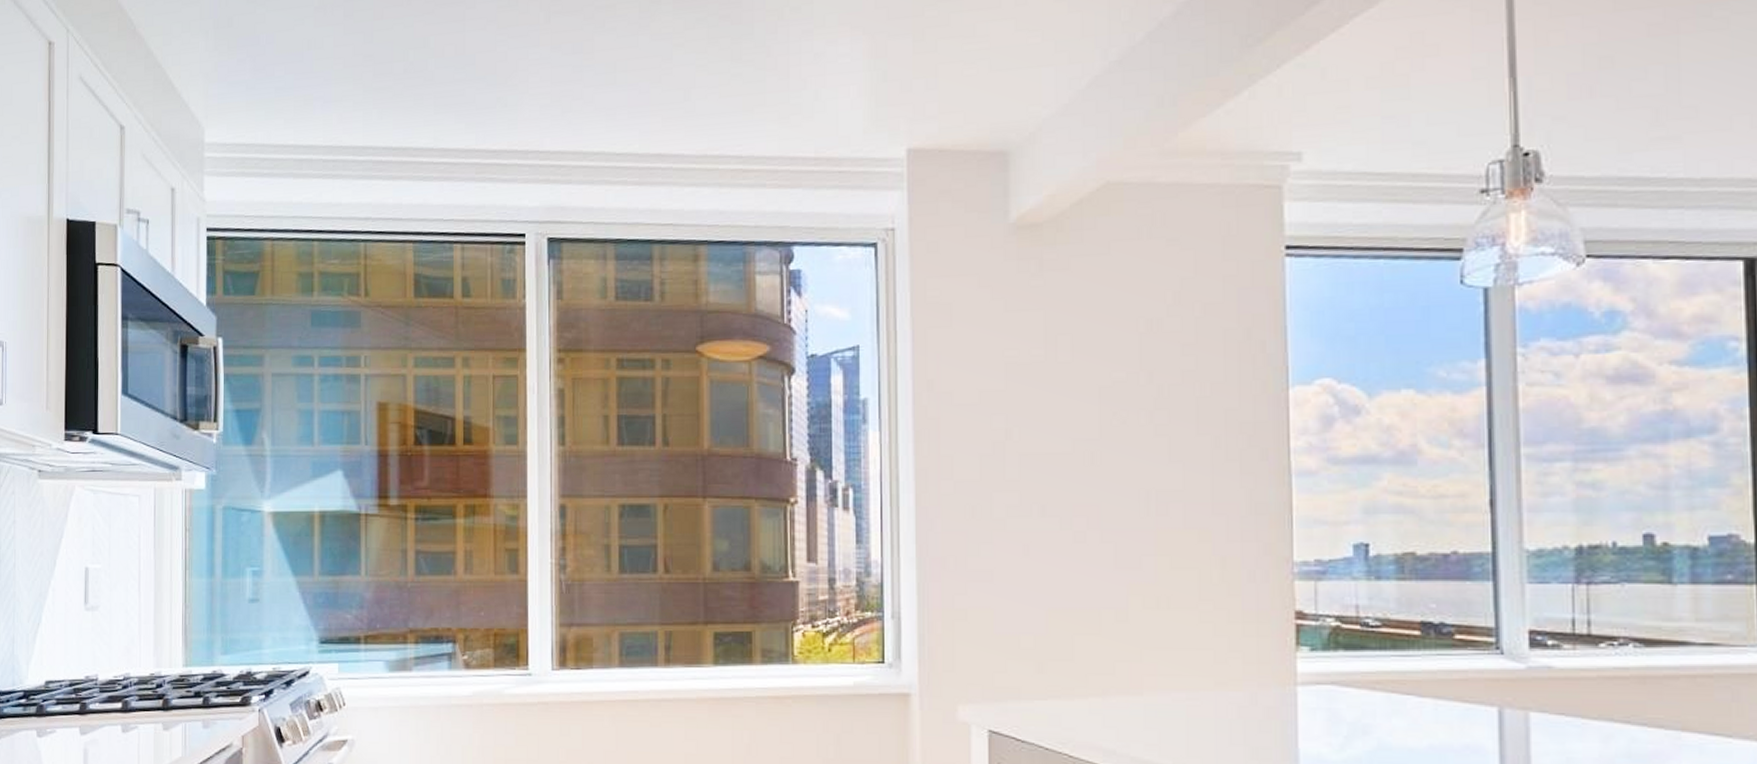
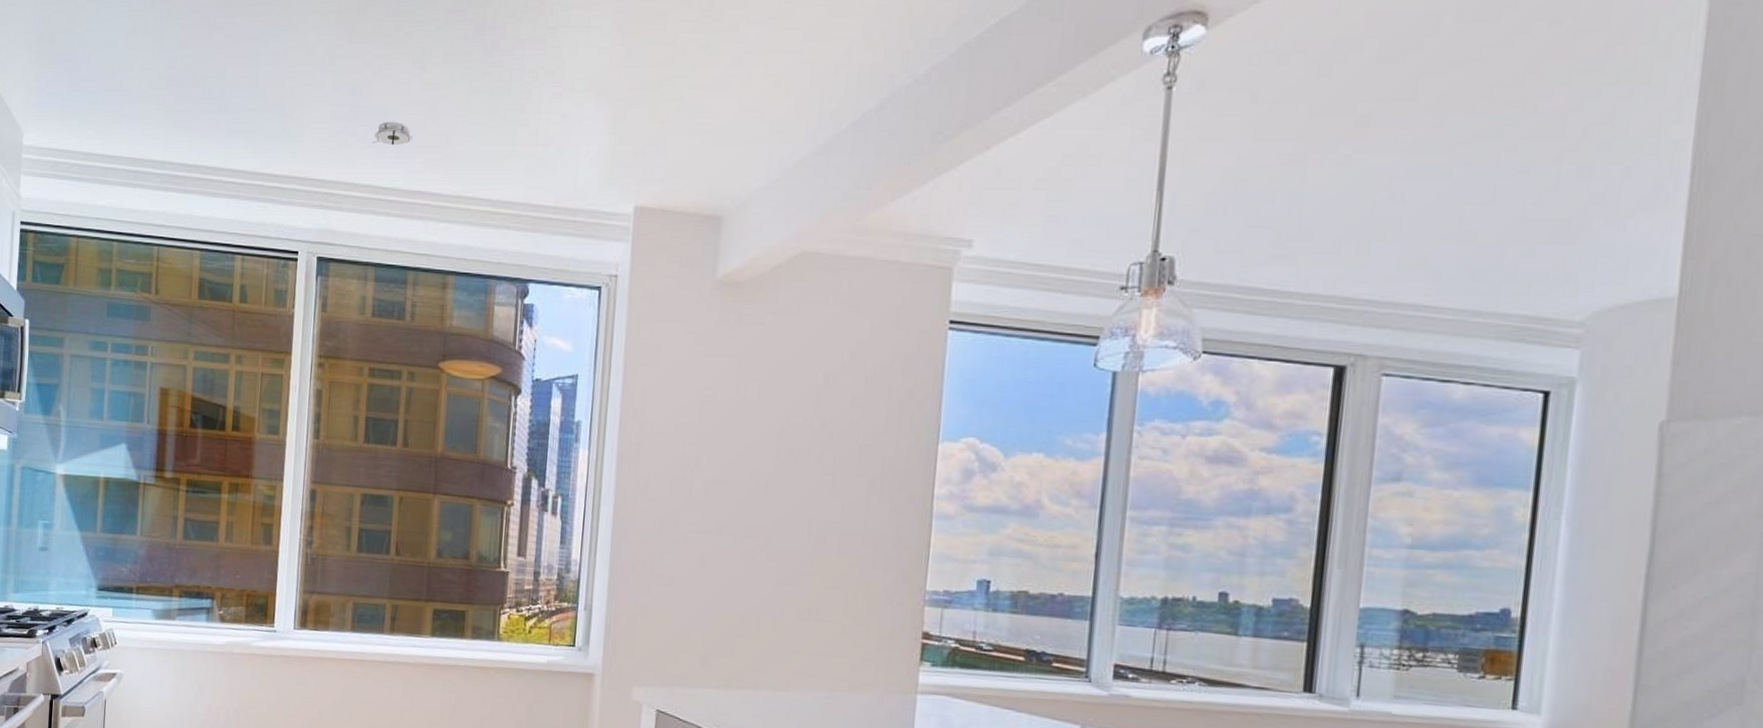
smoke detector: none [601,78,646,105] -> present [373,121,412,145]

